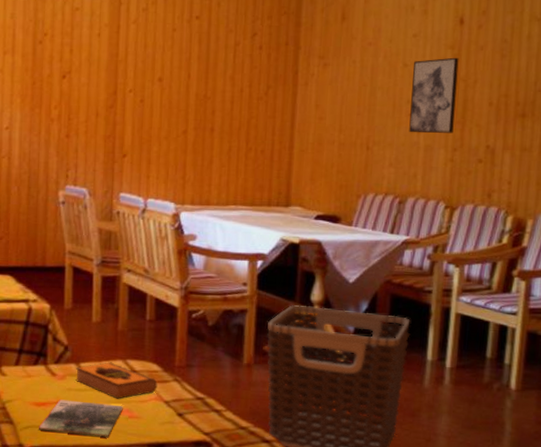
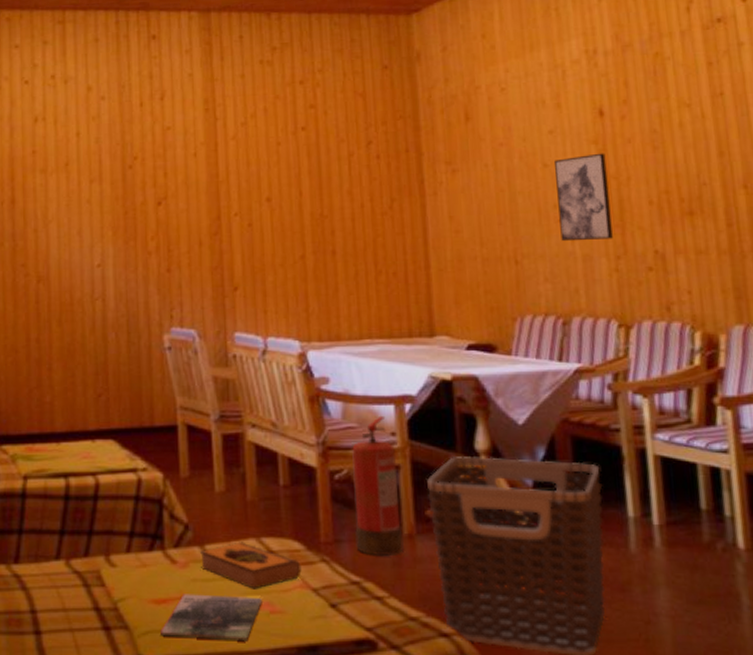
fire extinguisher: none [204,268,245,379] -> present [352,415,404,555]

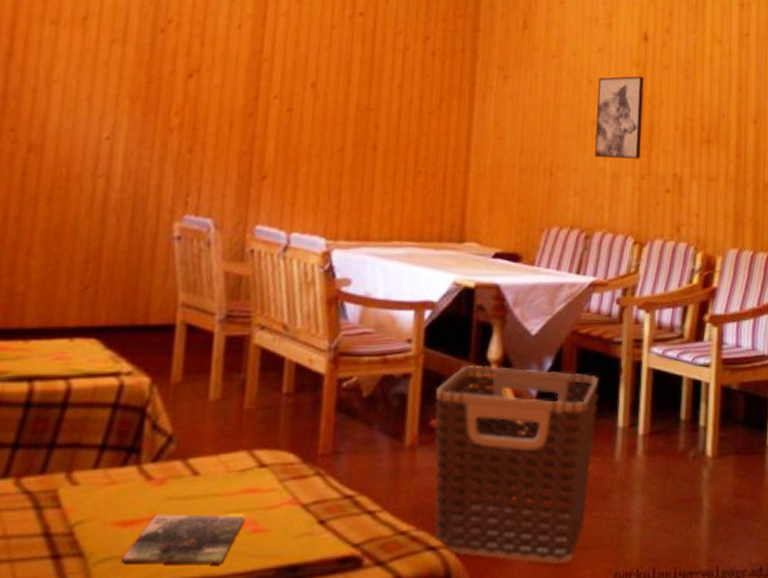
hardback book: present [200,542,302,589] -> none [180,454,294,507]
fire extinguisher: present [352,415,404,555] -> none [354,321,409,467]

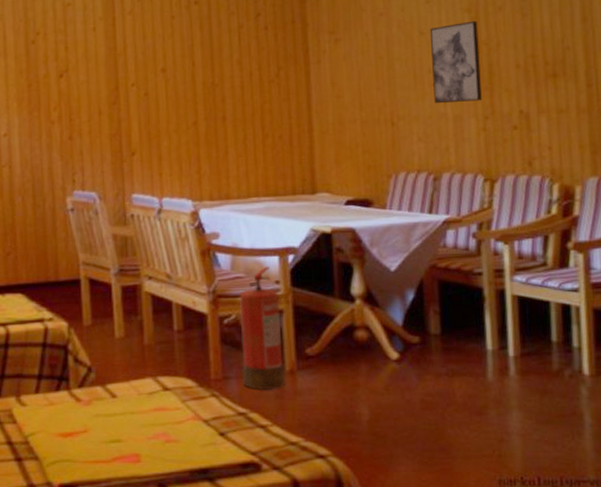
magazine: present [121,514,245,564] -> none [67,427,158,466]
fire extinguisher: none [354,321,409,467] -> present [240,266,286,389]
clothes hamper: present [434,366,600,565] -> none [306,300,465,472]

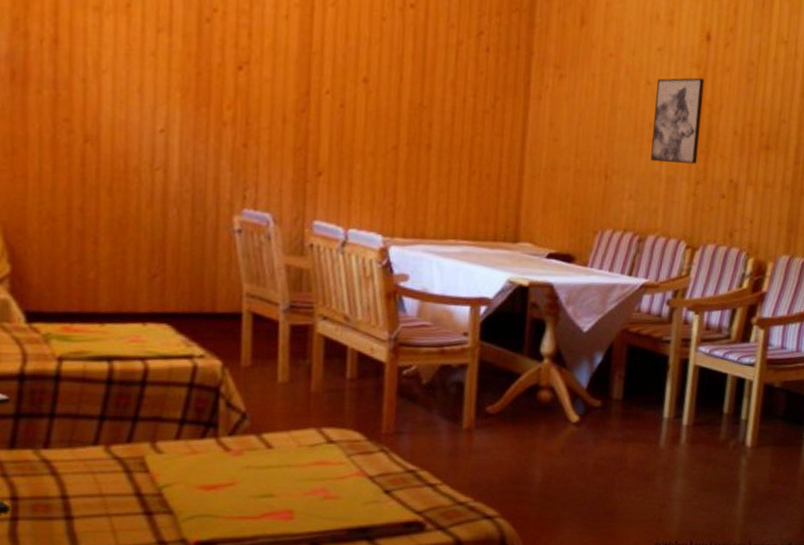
fire extinguisher: present [240,266,286,389] -> none [416,315,466,447]

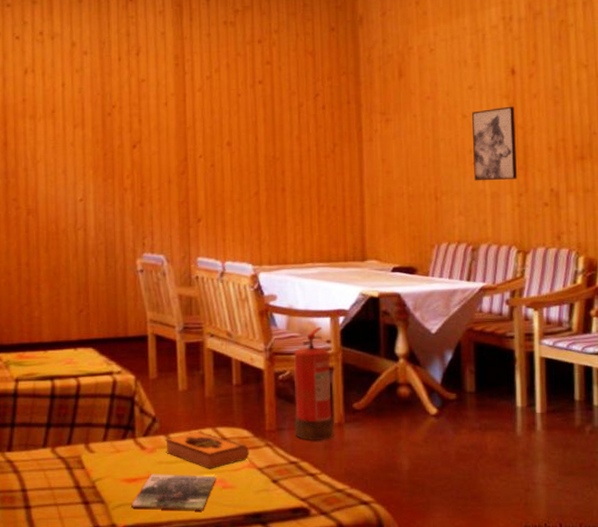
magazine: none [208,480,317,523] -> present [131,474,216,510]
hardback book: none [256,431,360,477] -> present [165,431,249,469]
fire extinguisher: none [416,315,466,447] -> present [294,326,334,440]

